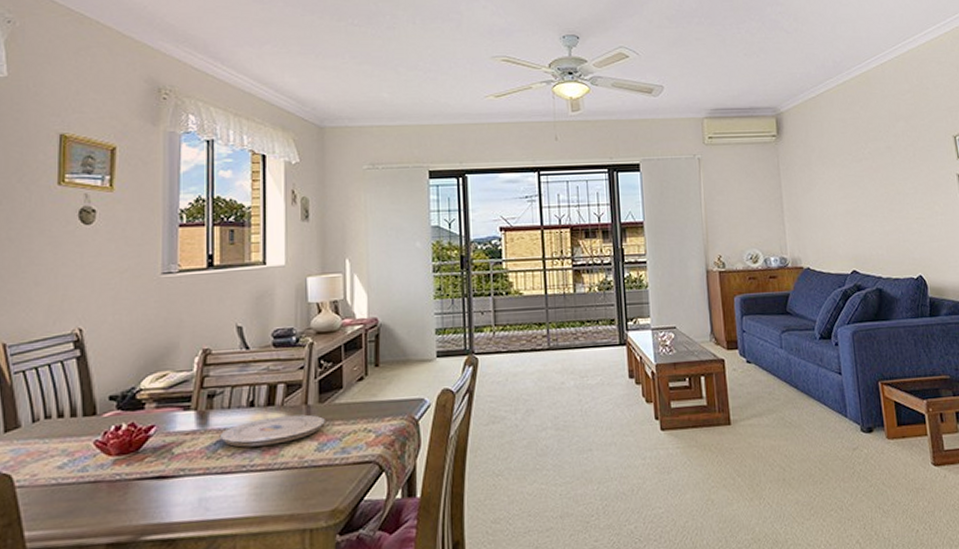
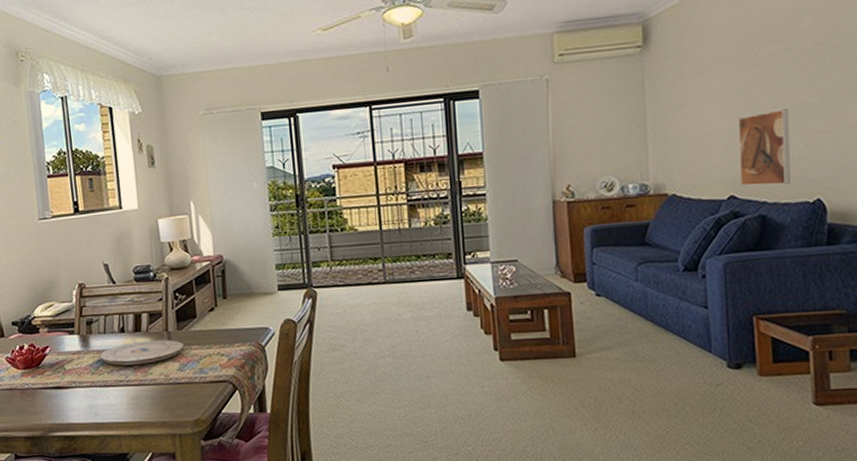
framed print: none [854,197,898,263] -> present [738,109,790,186]

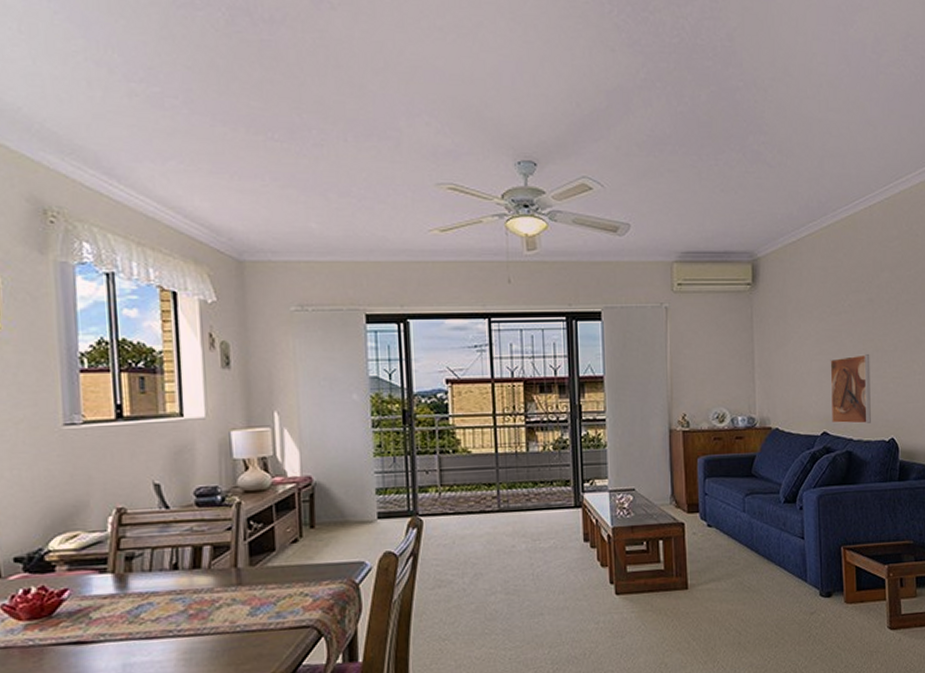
plate: present [99,339,184,366] -> none [141,577,257,612]

